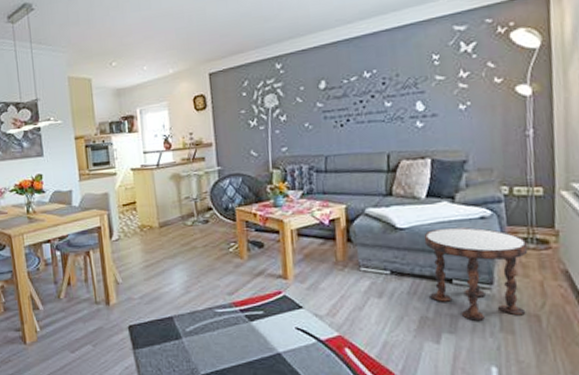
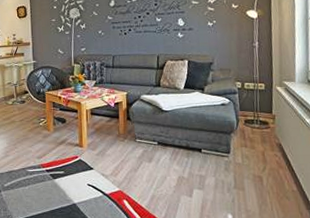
side table: present [424,227,528,321] -> none [182,111,254,180]

